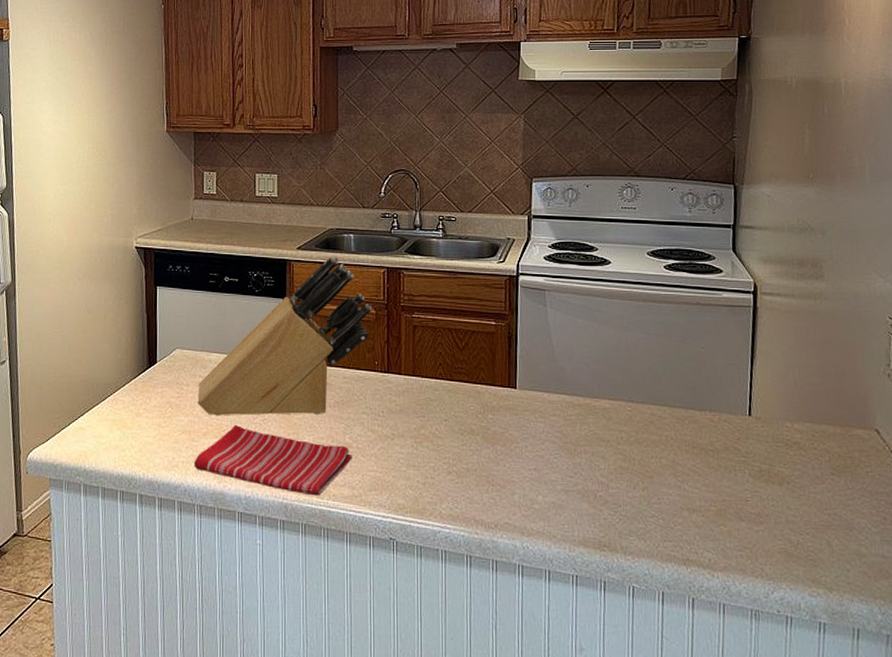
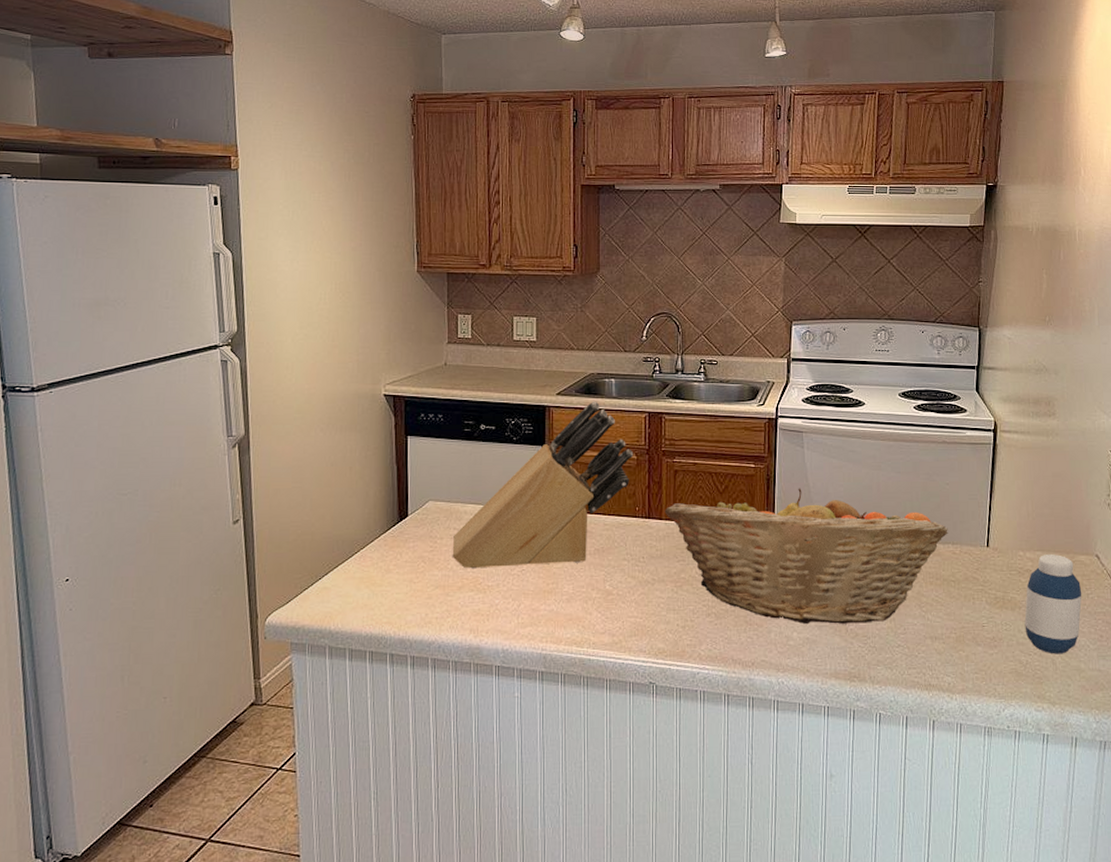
dish towel: present [194,425,352,496] -> none [448,578,613,645]
fruit basket: none [404,347,705,490] -> present [664,488,948,624]
medicine bottle: none [794,427,861,536] -> present [1024,554,1082,654]

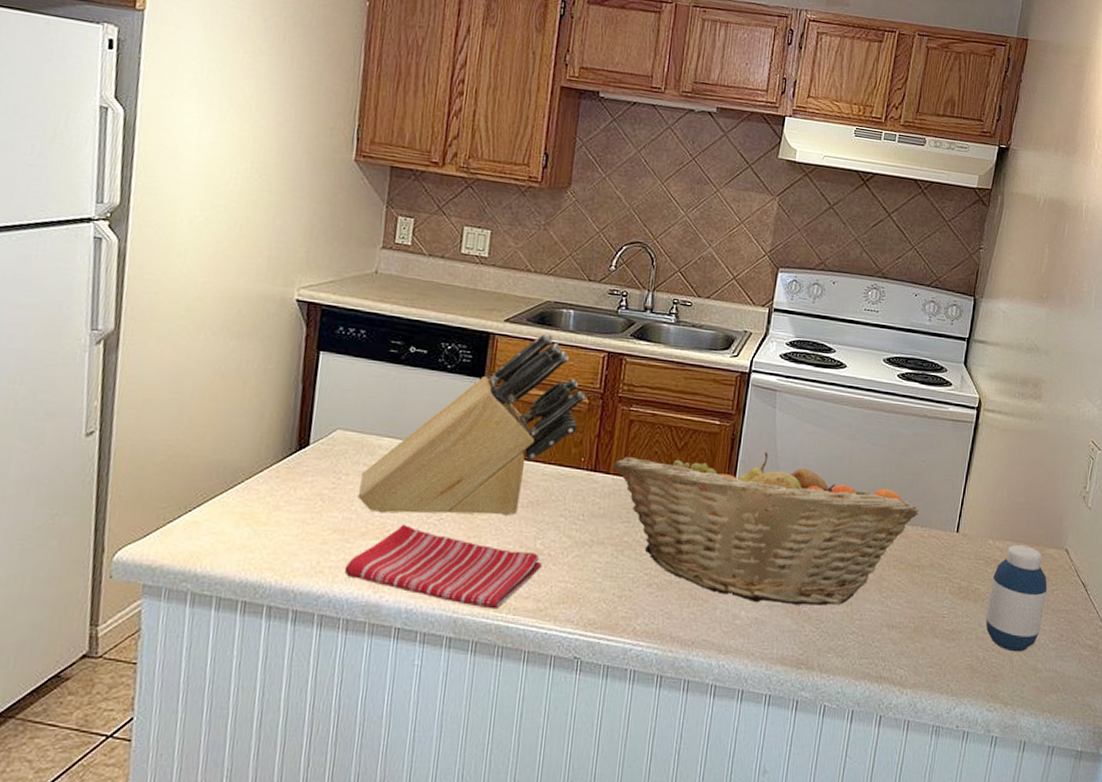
dish towel: none [448,578,613,645] -> present [344,525,542,609]

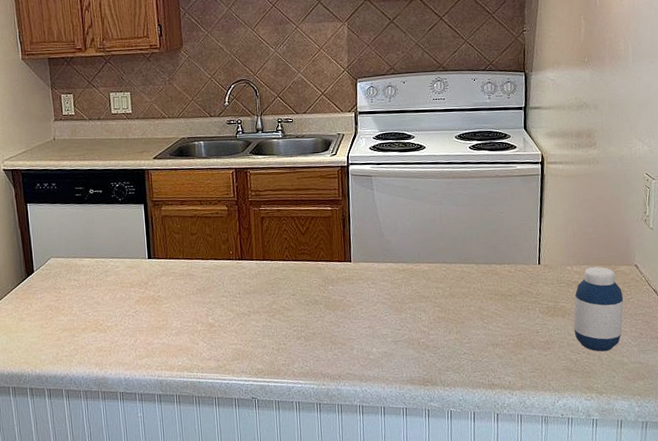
dish towel: present [344,525,542,609] -> none [76,319,216,371]
knife block: present [358,332,586,516] -> none [74,162,225,313]
fruit basket: present [613,452,919,606] -> none [255,225,504,340]

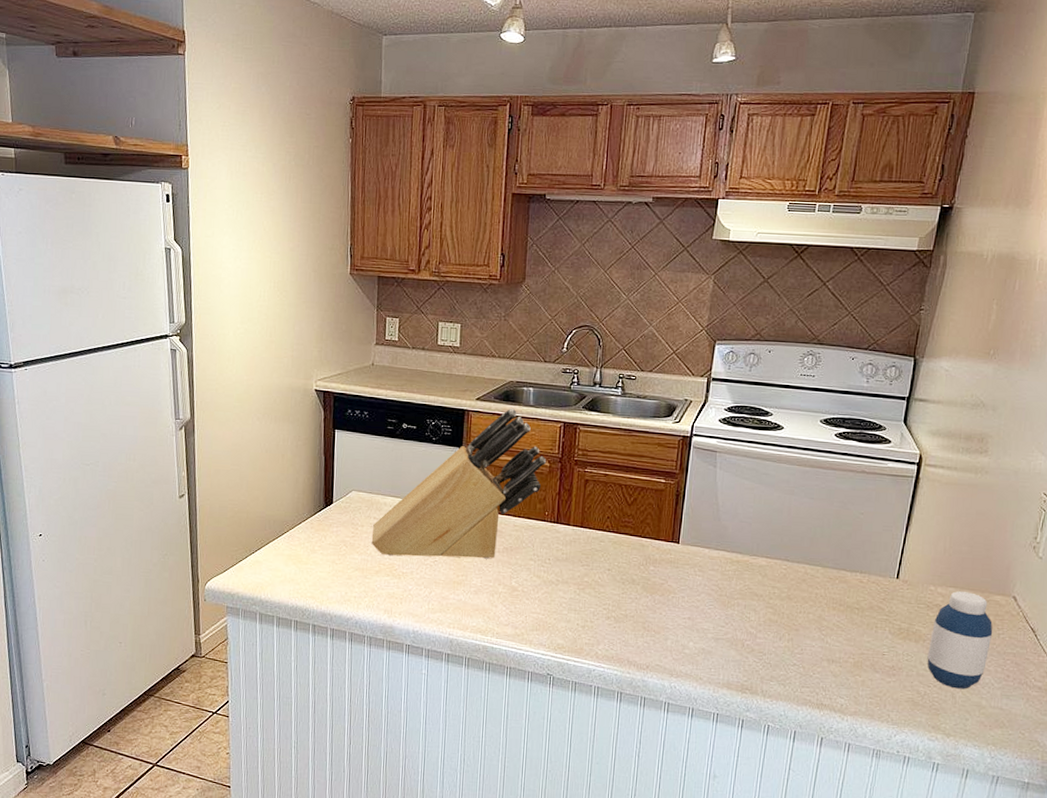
knife block: none [74,162,225,313] -> present [371,408,547,559]

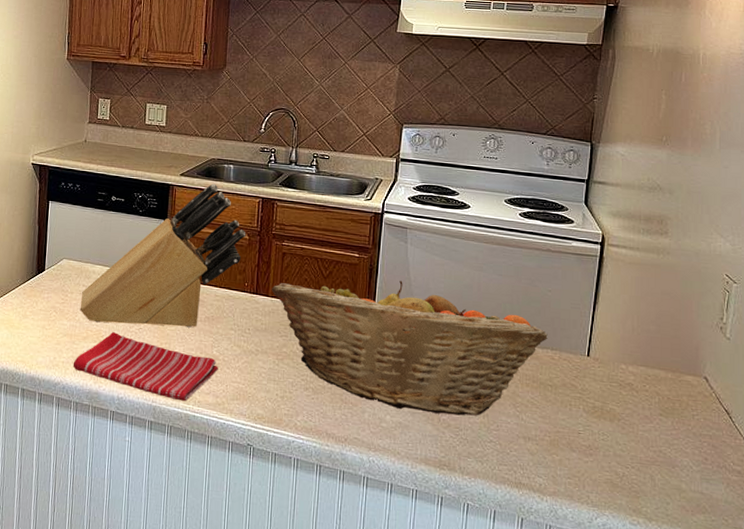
dish towel: none [365,565,517,633] -> present [73,332,218,401]
fruit basket: none [572,506,858,641] -> present [271,280,548,416]
medicine bottle: present [927,591,993,689] -> none [623,370,687,472]

